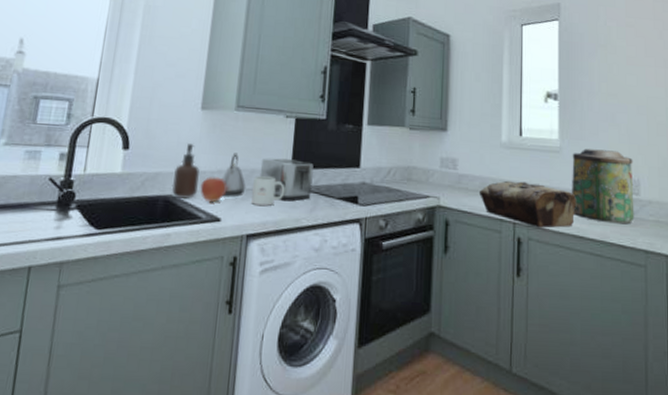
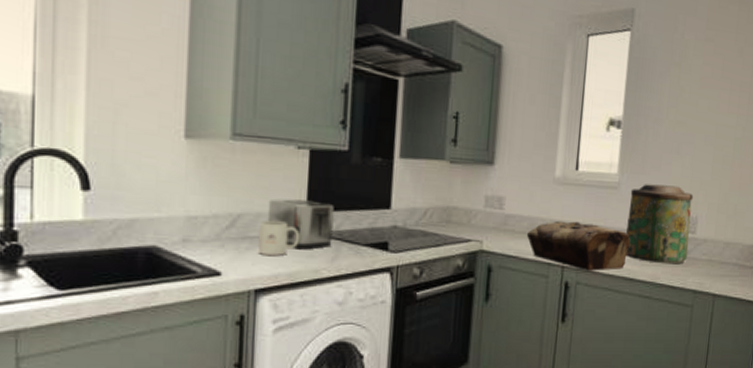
soap dispenser: present [171,144,200,199] -> none [153,182,189,250]
fruit: present [200,177,226,202] -> none [191,223,225,253]
kettle: present [221,153,246,198] -> none [218,193,251,247]

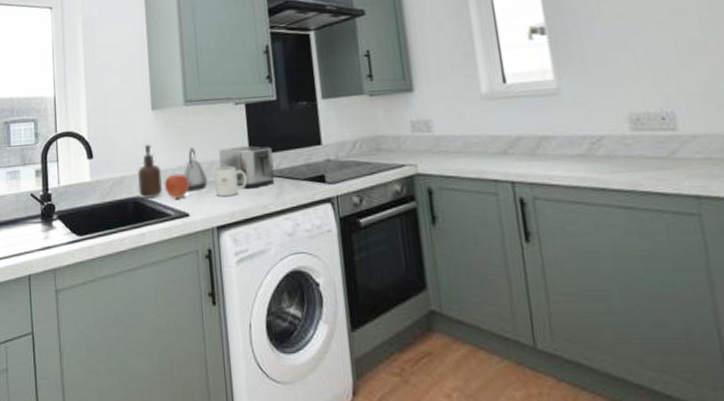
soap dispenser: none [153,182,189,250] -> present [137,145,162,198]
fruit: none [191,223,225,253] -> present [164,173,189,198]
kettle: none [218,193,251,247] -> present [183,147,208,192]
bread loaf: present [526,220,631,271] -> none [462,134,591,185]
canister: present [625,184,694,265] -> none [575,81,674,169]

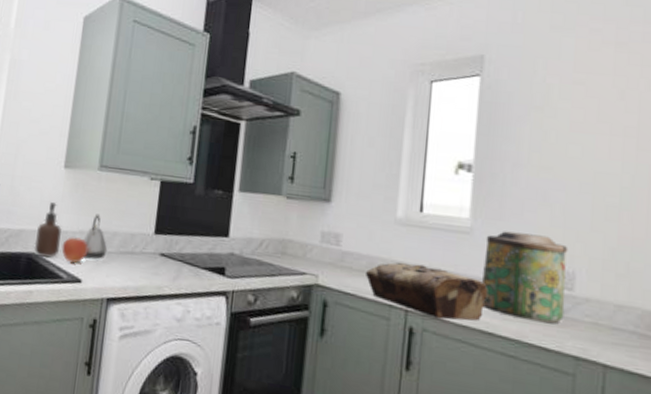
mug: present [213,166,247,197] -> none [113,239,148,271]
toaster: present [218,145,275,189] -> none [121,221,179,268]
bread loaf: none [462,134,591,185] -> present [365,262,488,322]
canister: none [575,81,674,169] -> present [481,231,568,324]

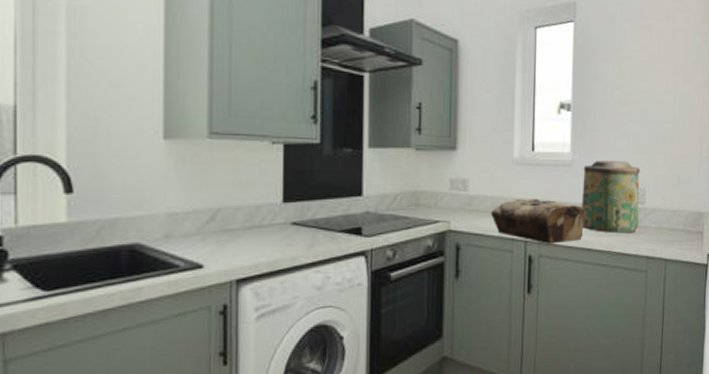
soap dispenser: present [34,202,62,257] -> none [136,182,170,246]
fruit: present [61,237,88,263] -> none [173,218,206,247]
kettle: present [83,214,108,260] -> none [199,188,231,240]

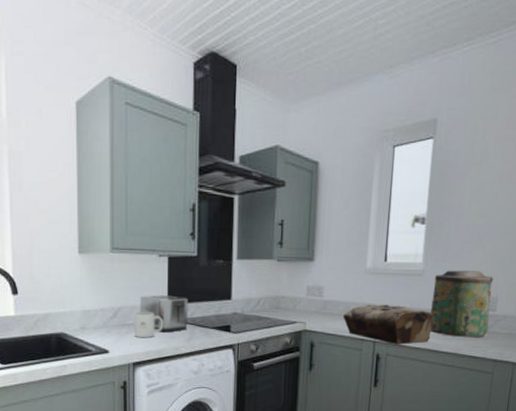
mug: none [237,213,278,247] -> present [133,312,164,338]
toaster: none [246,190,309,239] -> present [139,294,188,333]

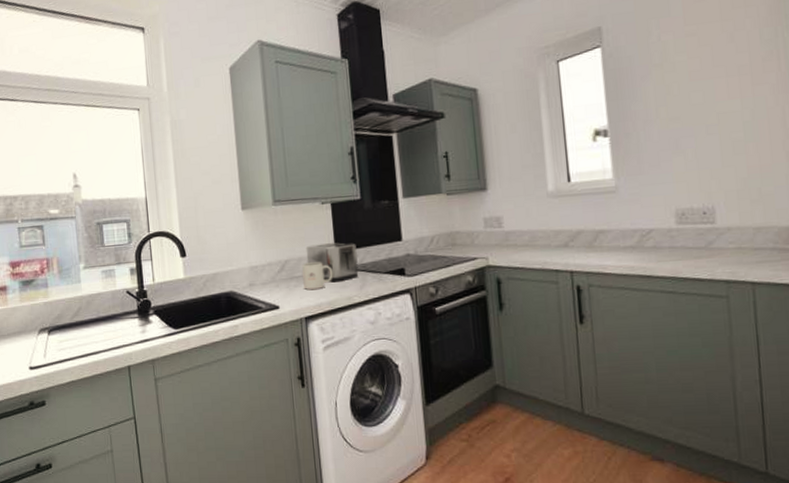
bread loaf: present [342,304,435,345] -> none [529,228,641,274]
canister: present [430,270,494,338] -> none [630,180,711,258]

